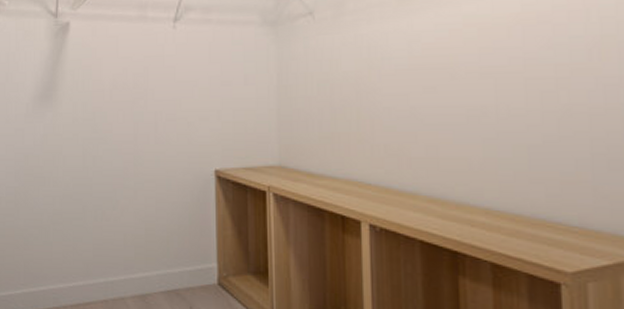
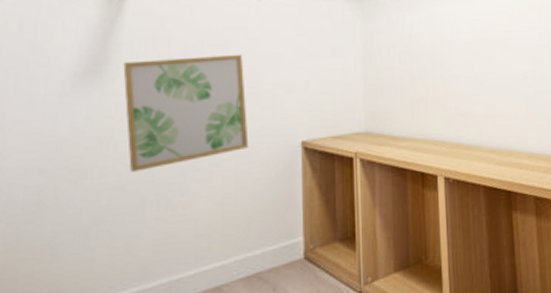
wall art: none [67,81,167,184] -> present [123,54,249,172]

